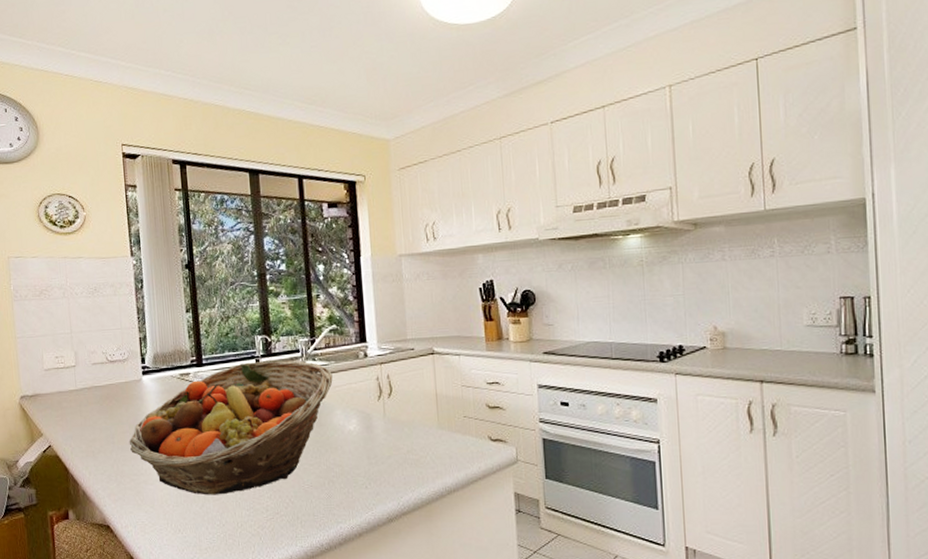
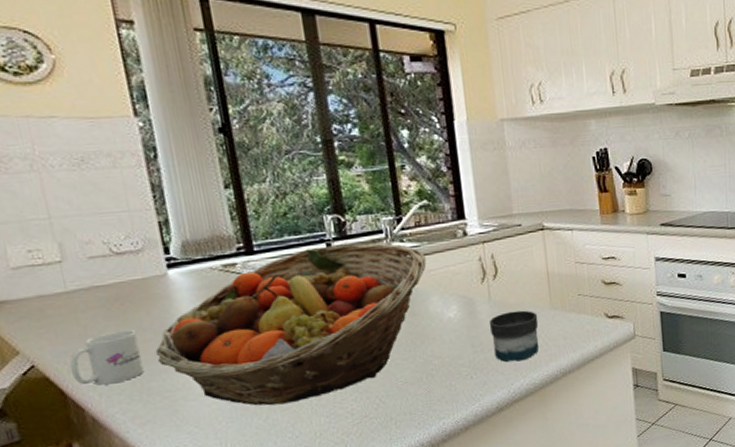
mug: none [73,422,120,465] -> present [69,329,145,386]
mug: none [383,428,427,476] -> present [489,310,540,363]

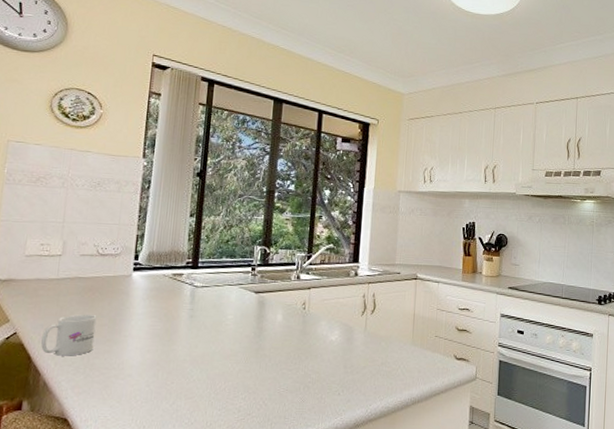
fruit basket: present [155,243,427,406] -> none [105,269,323,394]
mug: present [489,310,540,363] -> none [361,342,401,386]

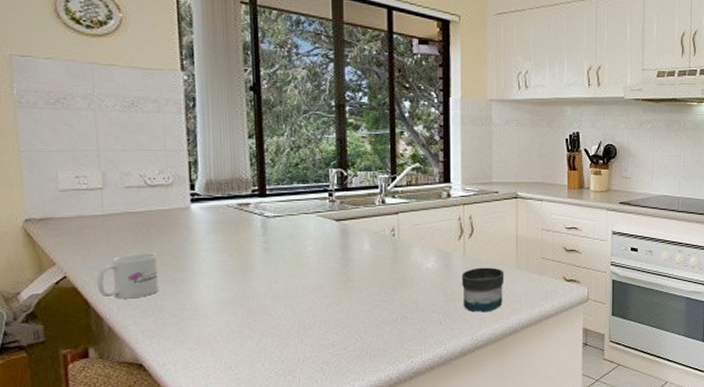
mug: none [361,342,401,386] -> present [461,267,505,313]

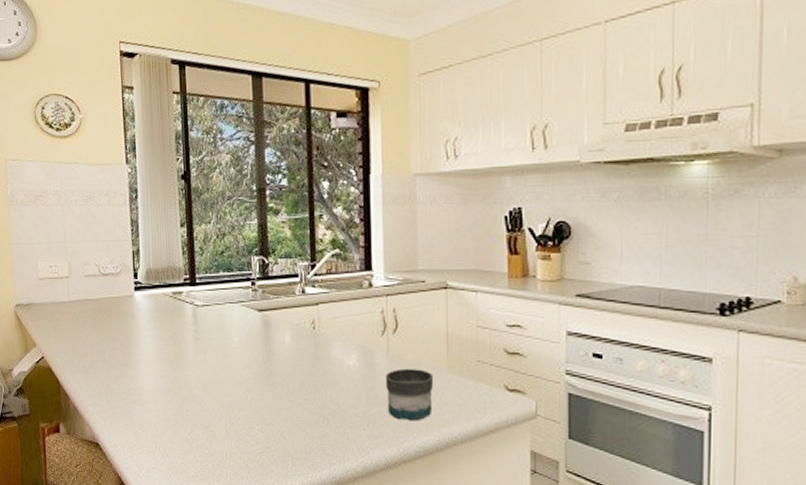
mug: present [97,252,159,299] -> none [65,337,111,381]

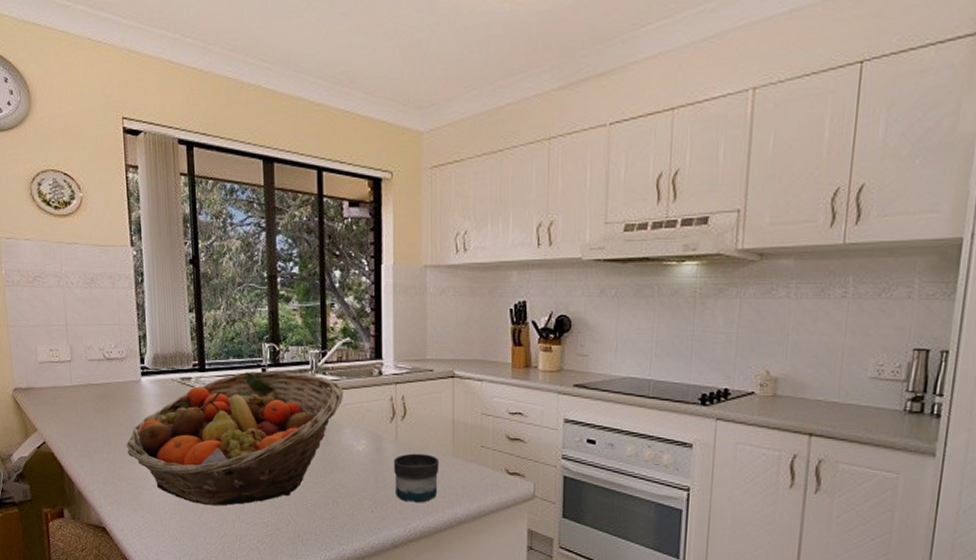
fruit basket: none [119,284,333,423] -> present [126,371,343,506]

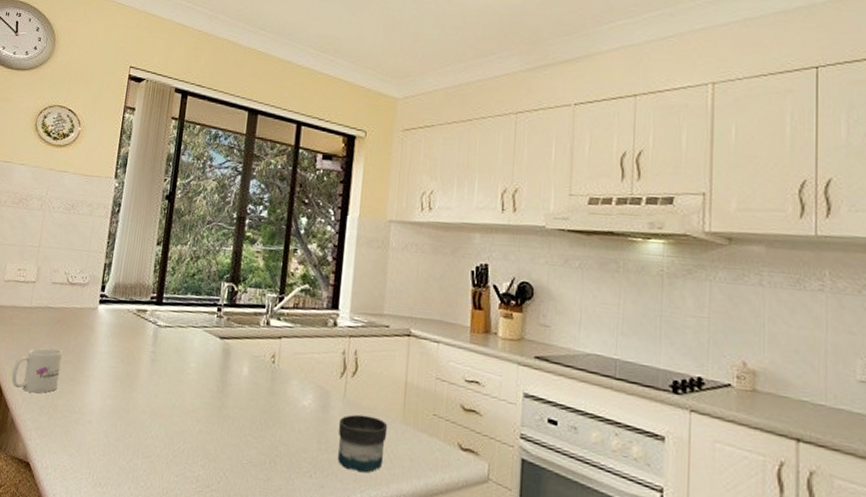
mug: none [68,422,117,466] -> present [11,347,63,393]
fruit basket: present [126,371,343,506] -> none [69,309,296,453]

